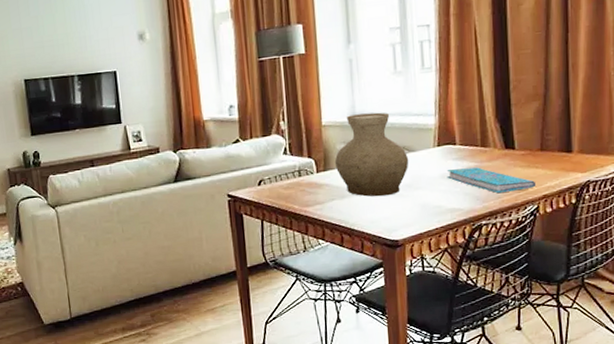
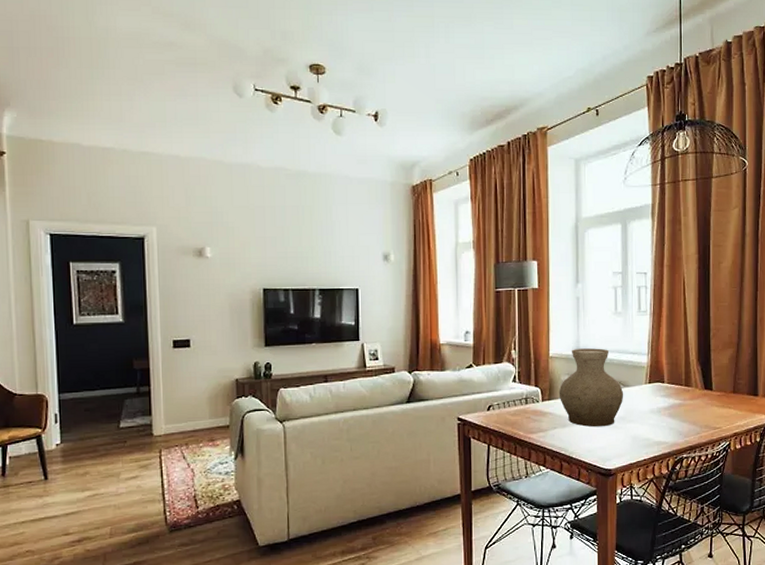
cover: present [446,167,537,194] -> none [655,404,729,430]

